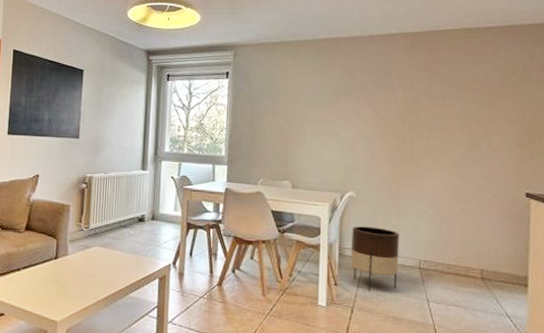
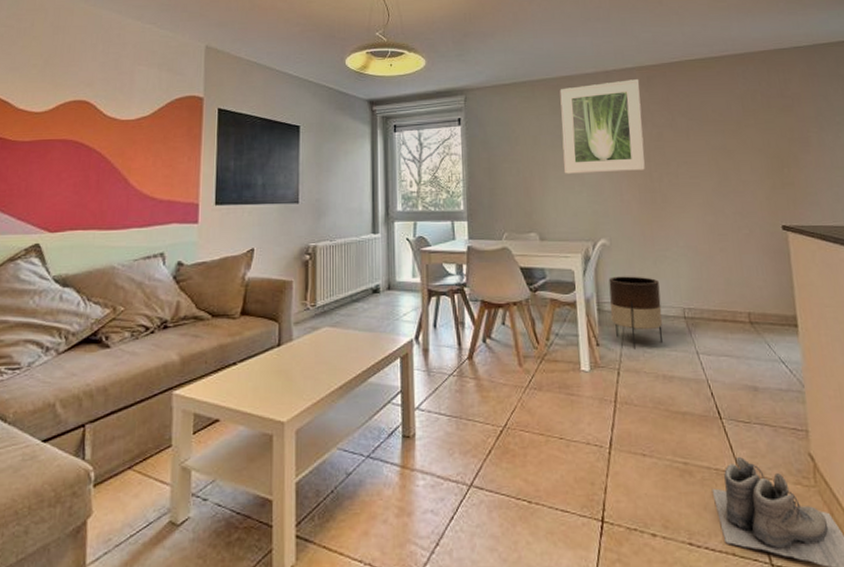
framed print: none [321,45,403,132] -> present [560,79,645,174]

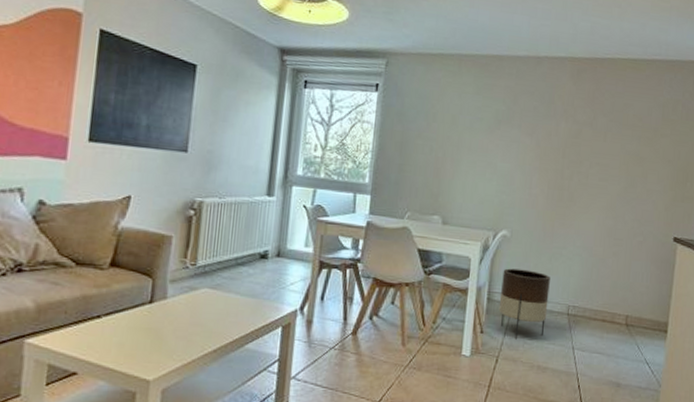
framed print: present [560,79,645,174] -> none [478,68,569,166]

